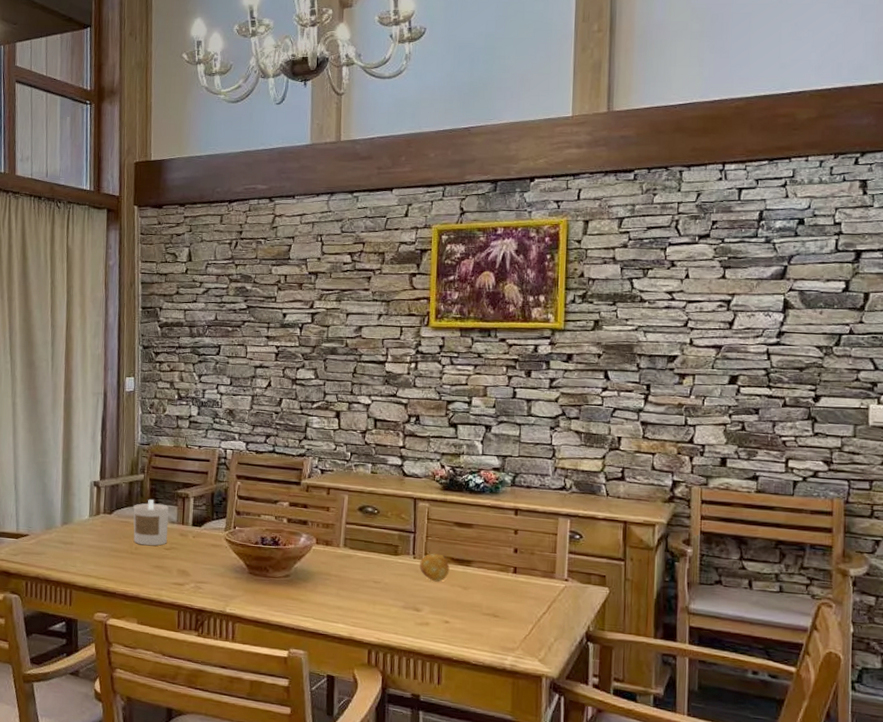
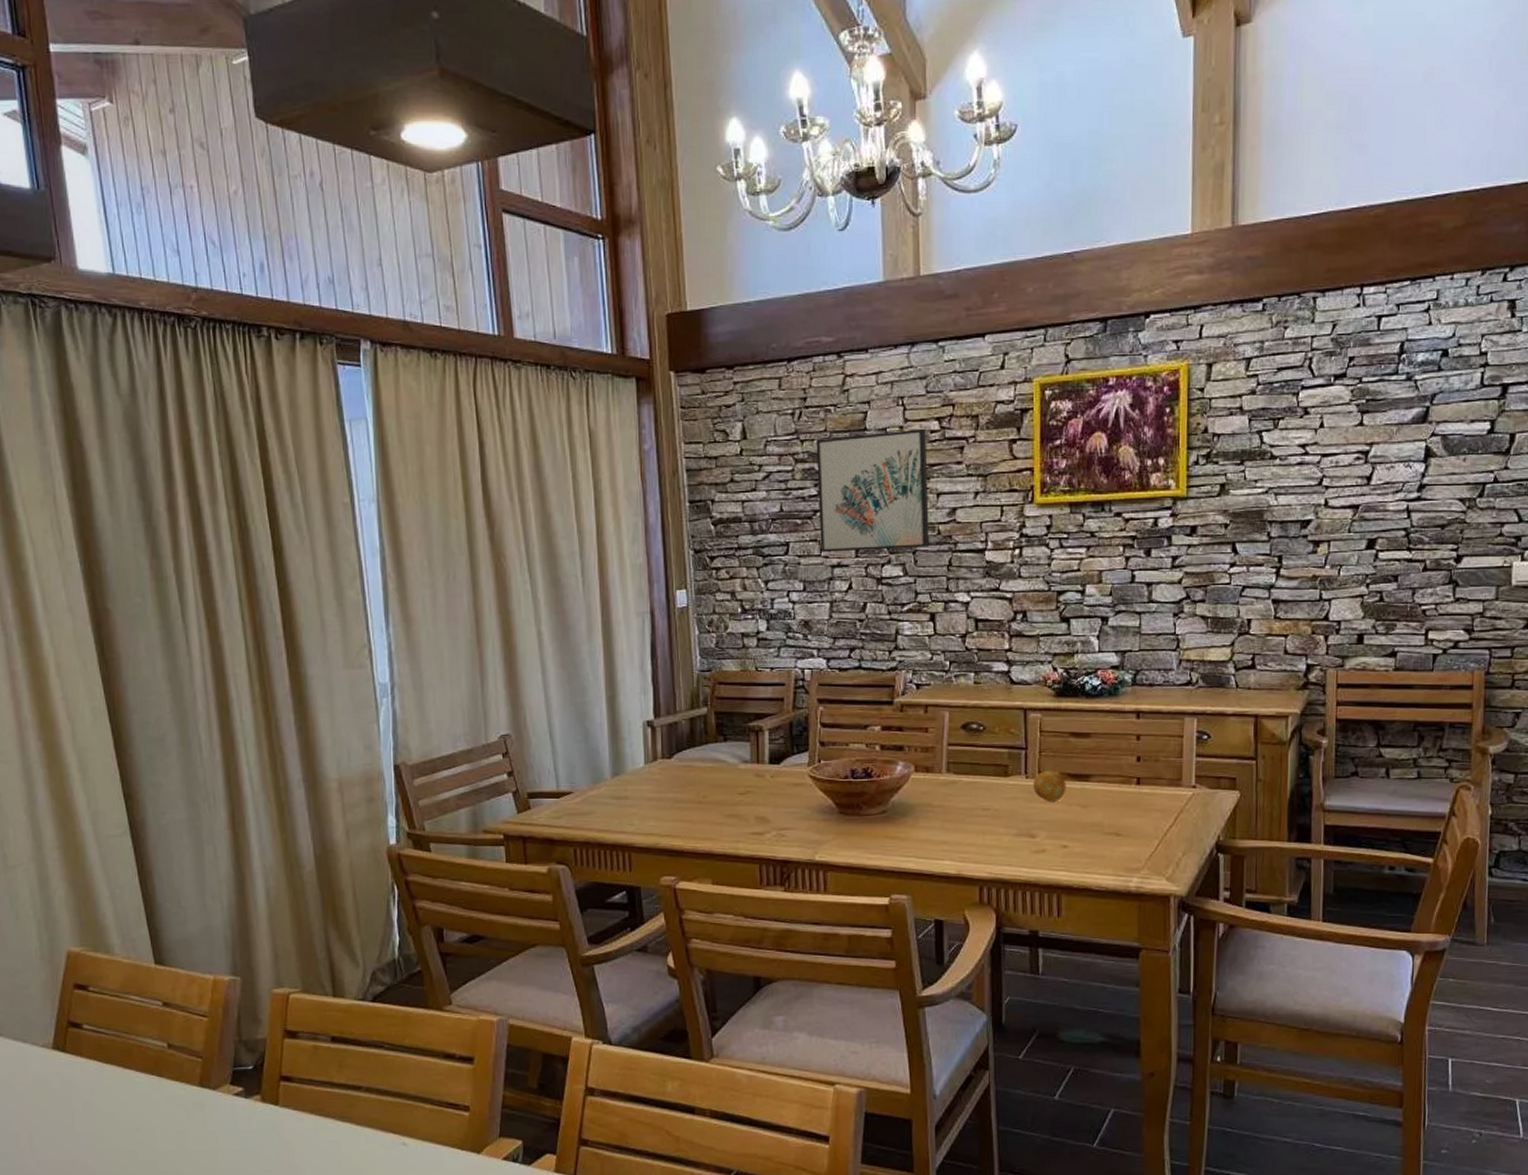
candle: present [133,499,169,546] -> none [697,737,741,792]
wall art: none [246,261,340,357] -> present [816,430,930,552]

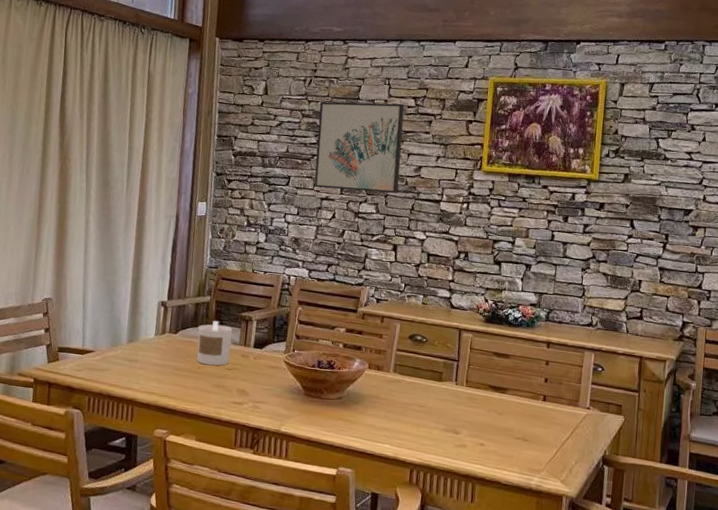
candle: none [697,737,741,792] -> present [197,321,232,366]
fruit: present [1033,770,1067,803] -> none [461,380,488,408]

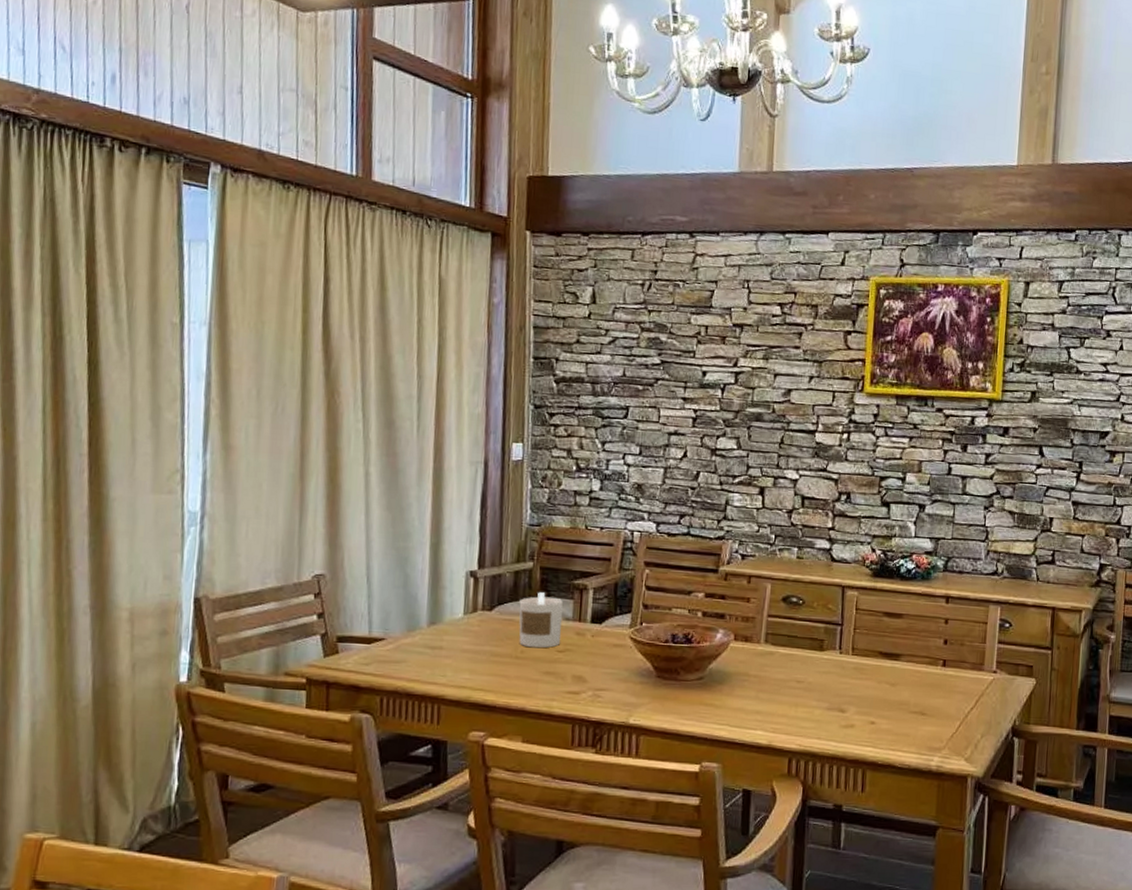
wall art: present [314,101,405,194] -> none [659,311,769,424]

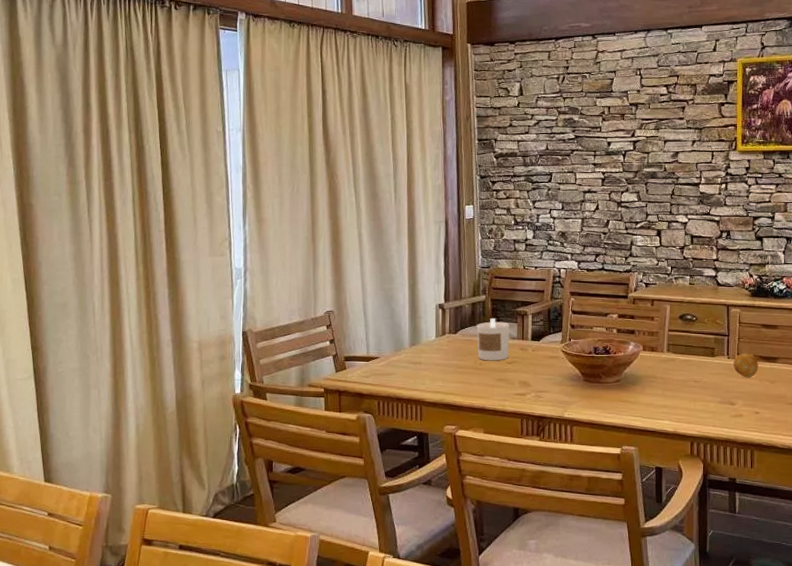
fruit: none [846,647,878,679] -> present [733,353,759,378]

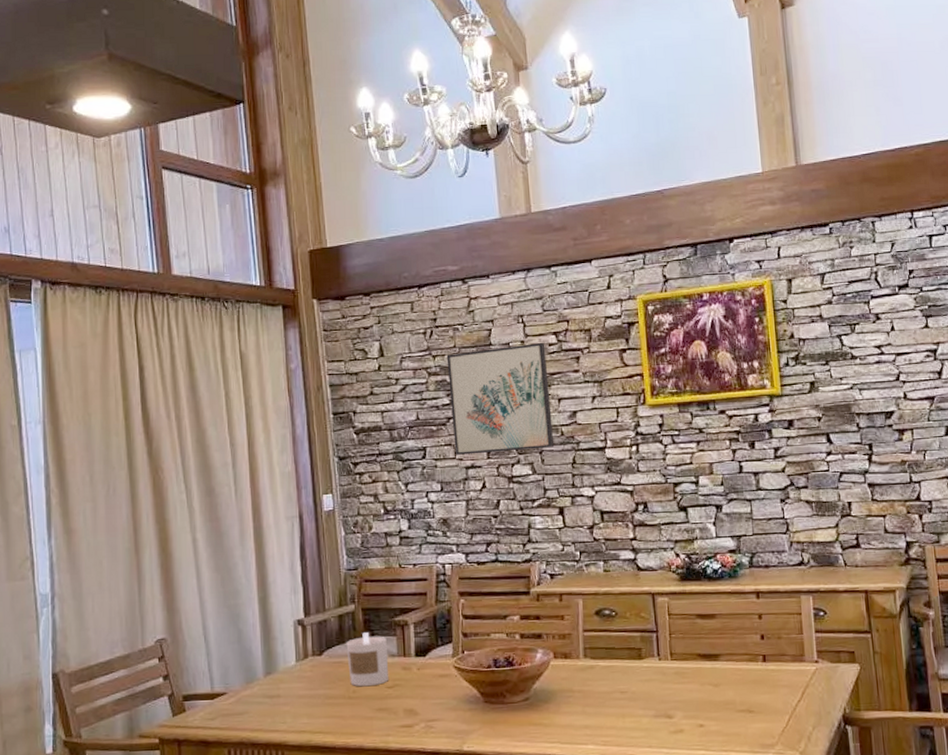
wall art: none [574,93,658,182] -> present [446,343,555,455]
fruit: present [733,353,759,378] -> none [666,651,698,683]

